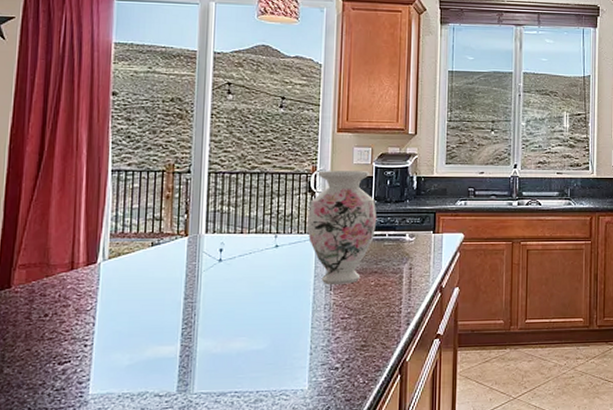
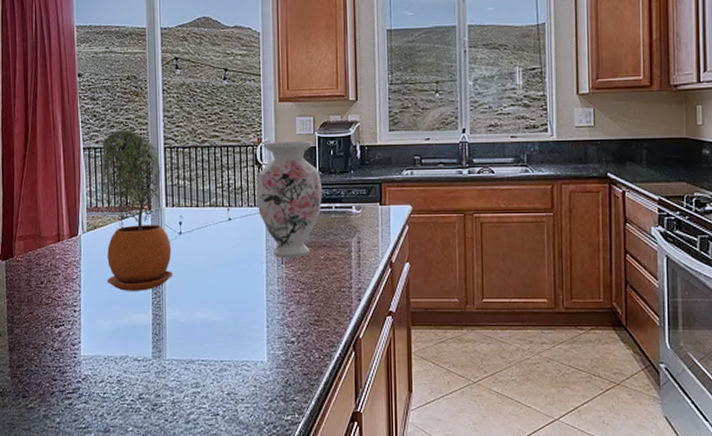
potted plant: none [127,152,209,322] -> present [99,129,174,291]

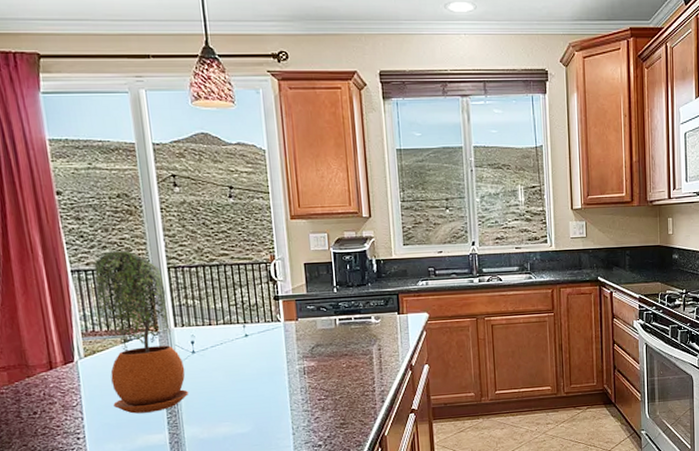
vase: present [255,141,323,258] -> none [272,257,342,369]

